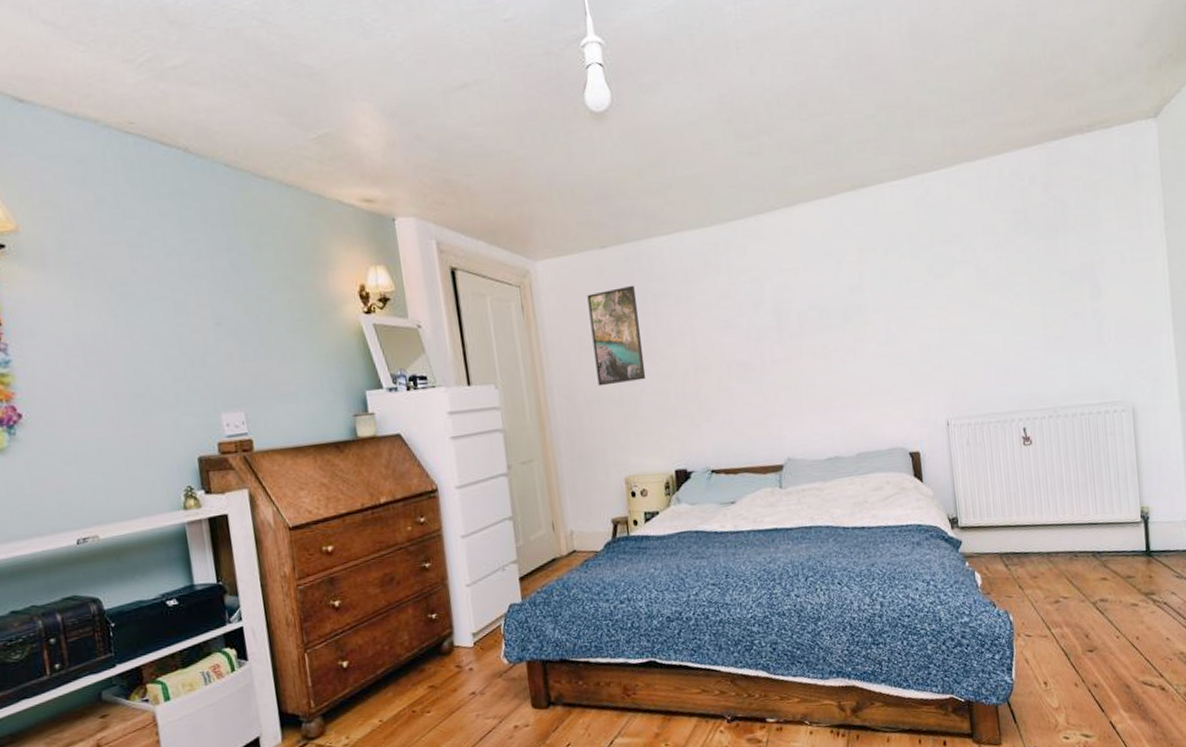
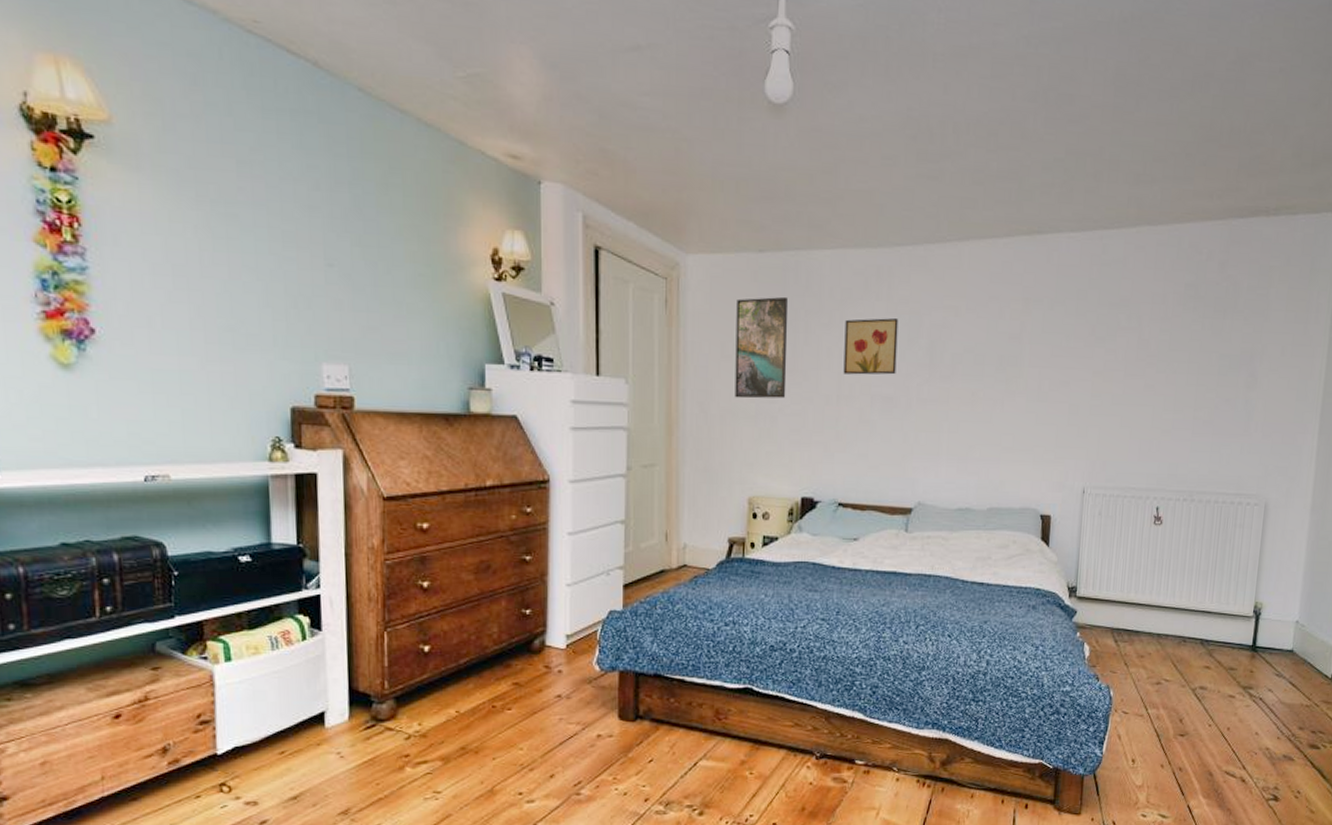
wall art: none [691,288,747,348] -> present [843,318,899,375]

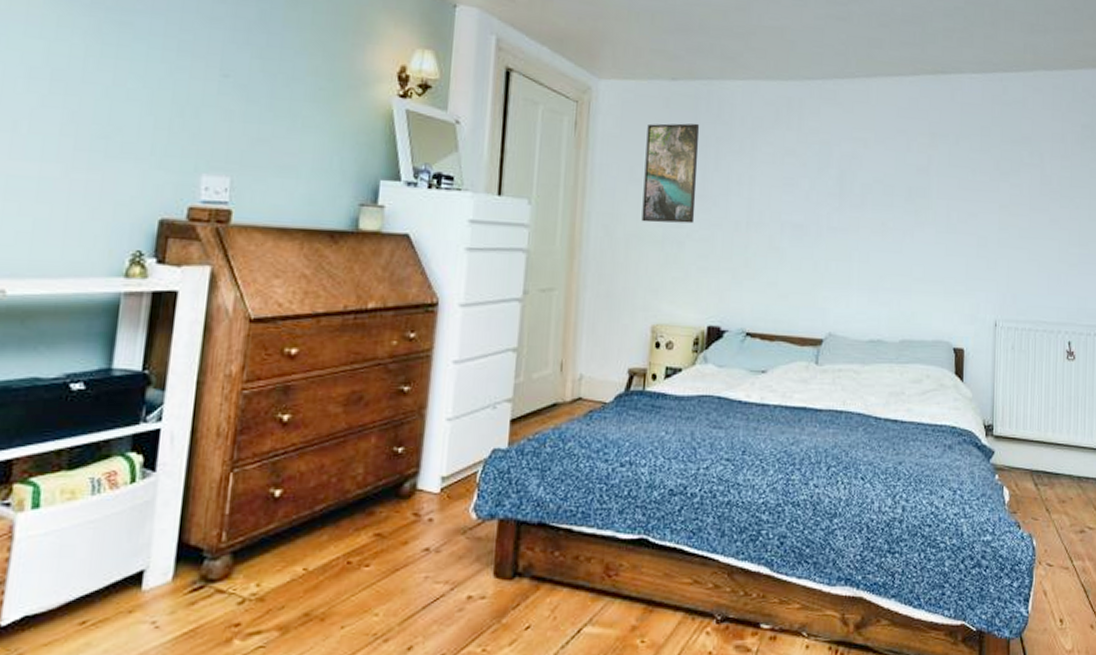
wall art: present [843,318,899,375] -> none [753,147,809,203]

